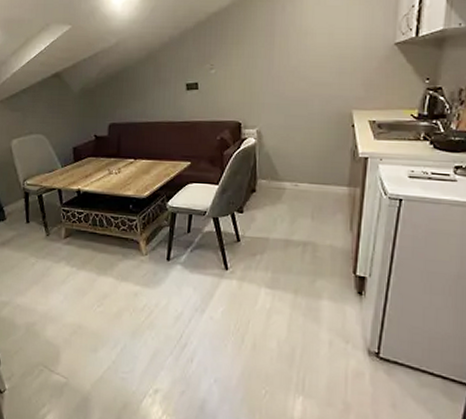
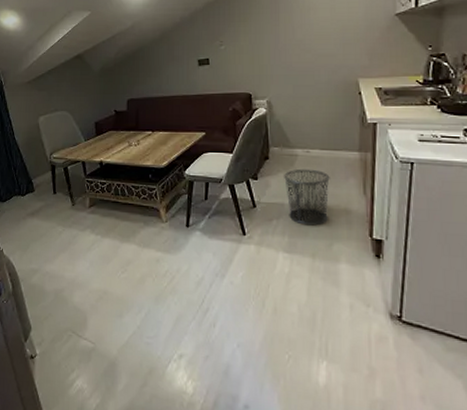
waste bin: none [270,202,317,262] -> present [284,168,330,226]

